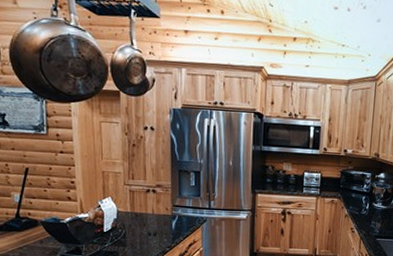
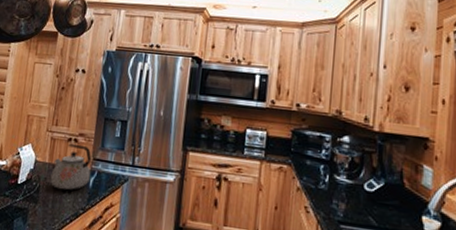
kettle: none [134,194,172,234] -> present [50,143,92,190]

